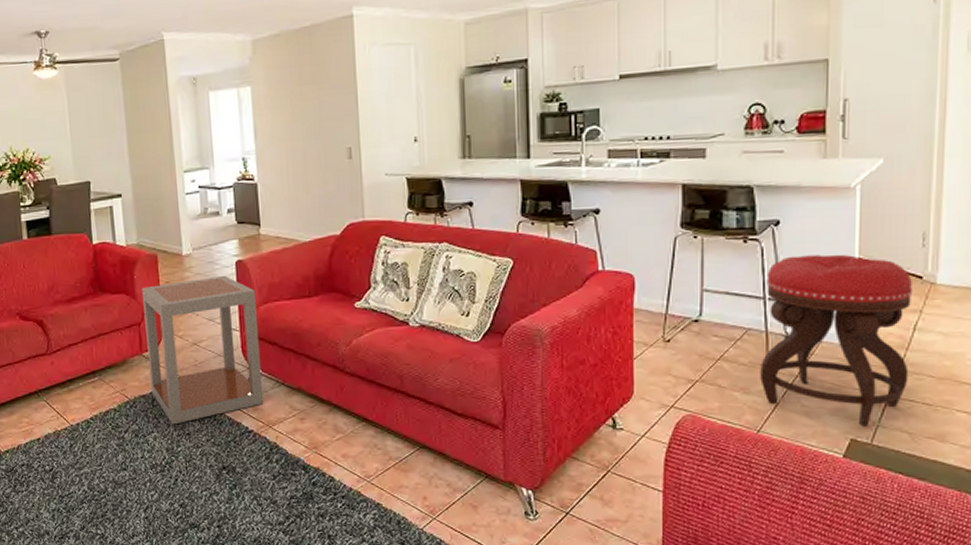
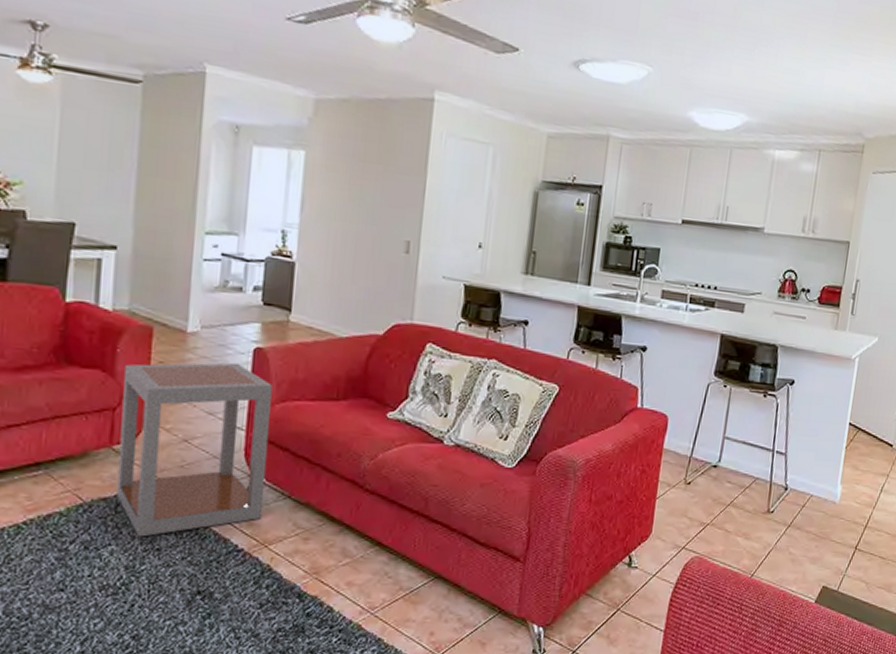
stool: present [760,254,913,427] -> none [760,414,885,575]

